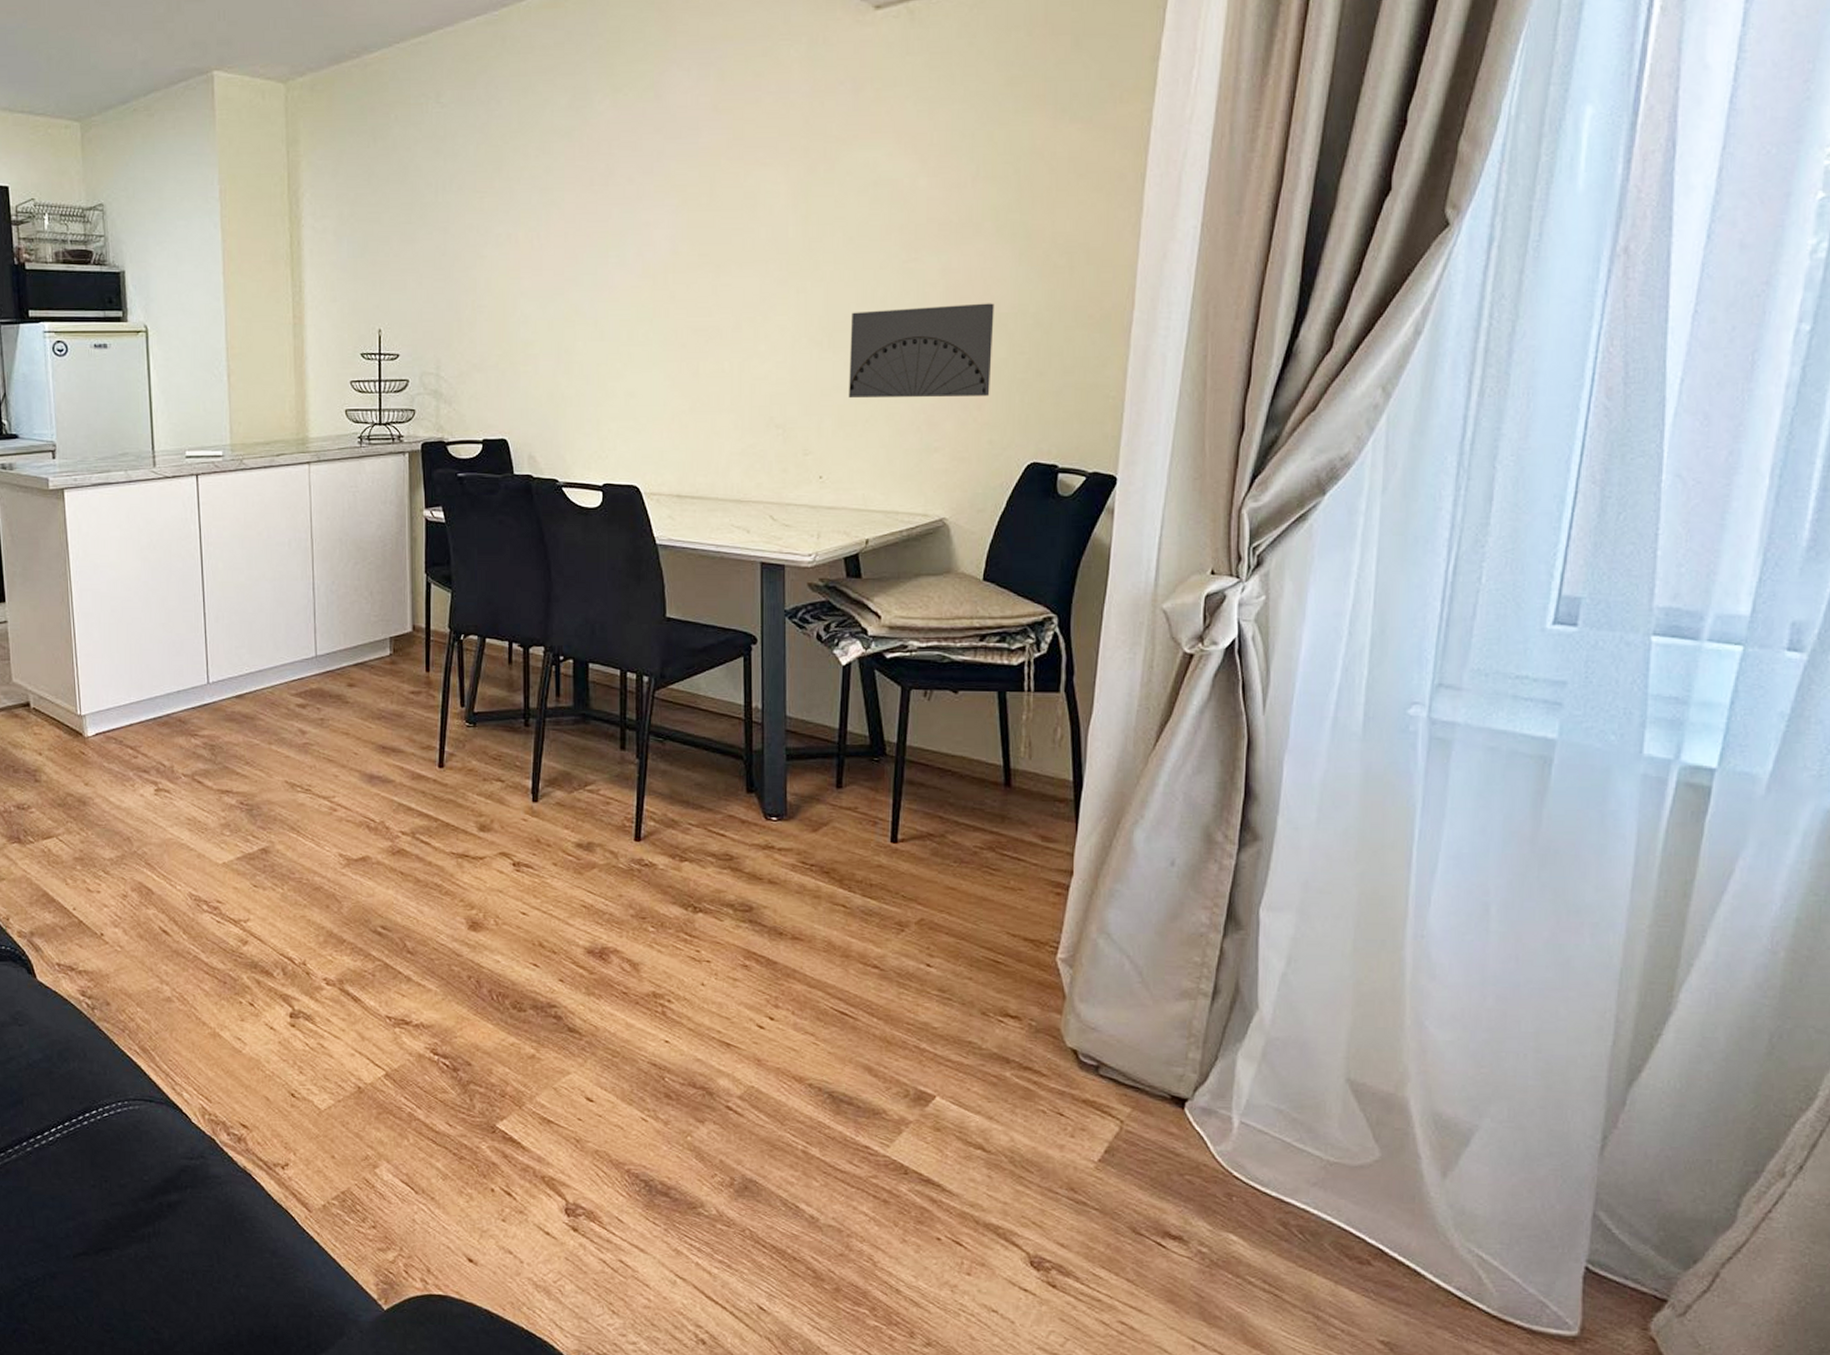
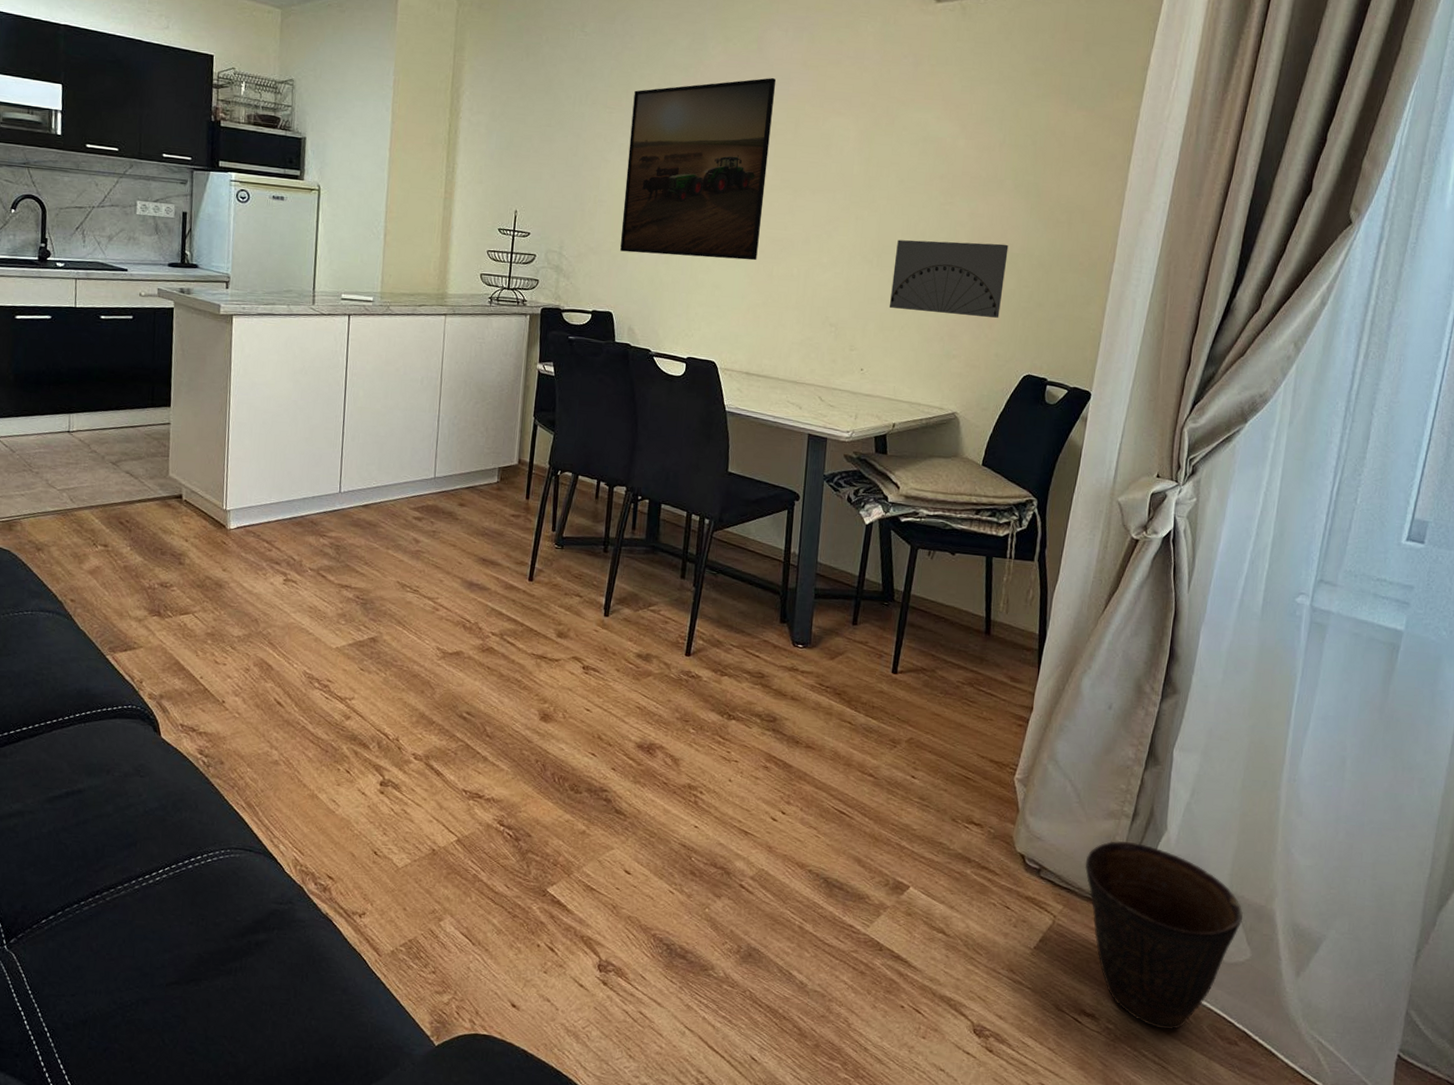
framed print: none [508,130,682,365] -> present [620,77,776,261]
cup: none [1155,1025,1366,1251] -> present [1084,840,1243,1030]

